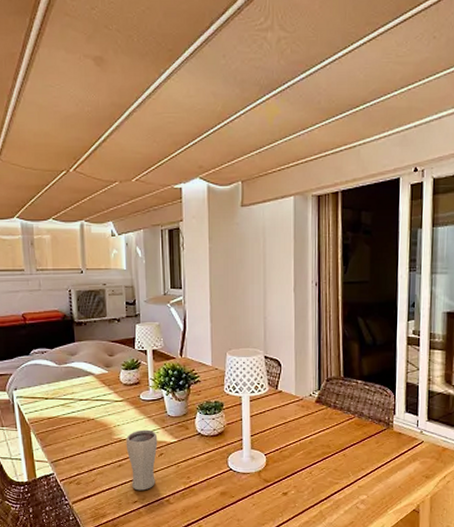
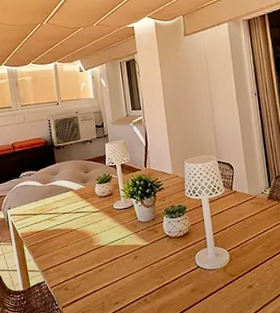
drinking glass: present [126,429,158,491] -> none [104,235,133,292]

